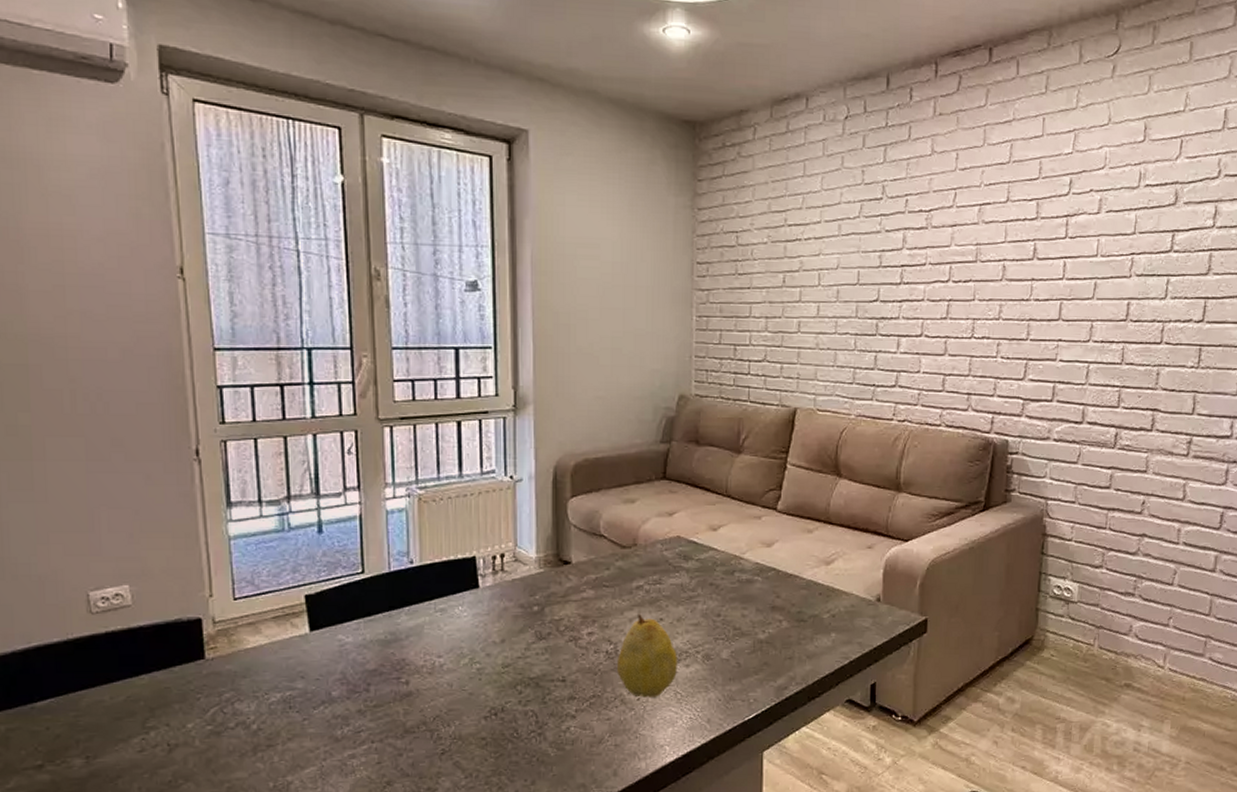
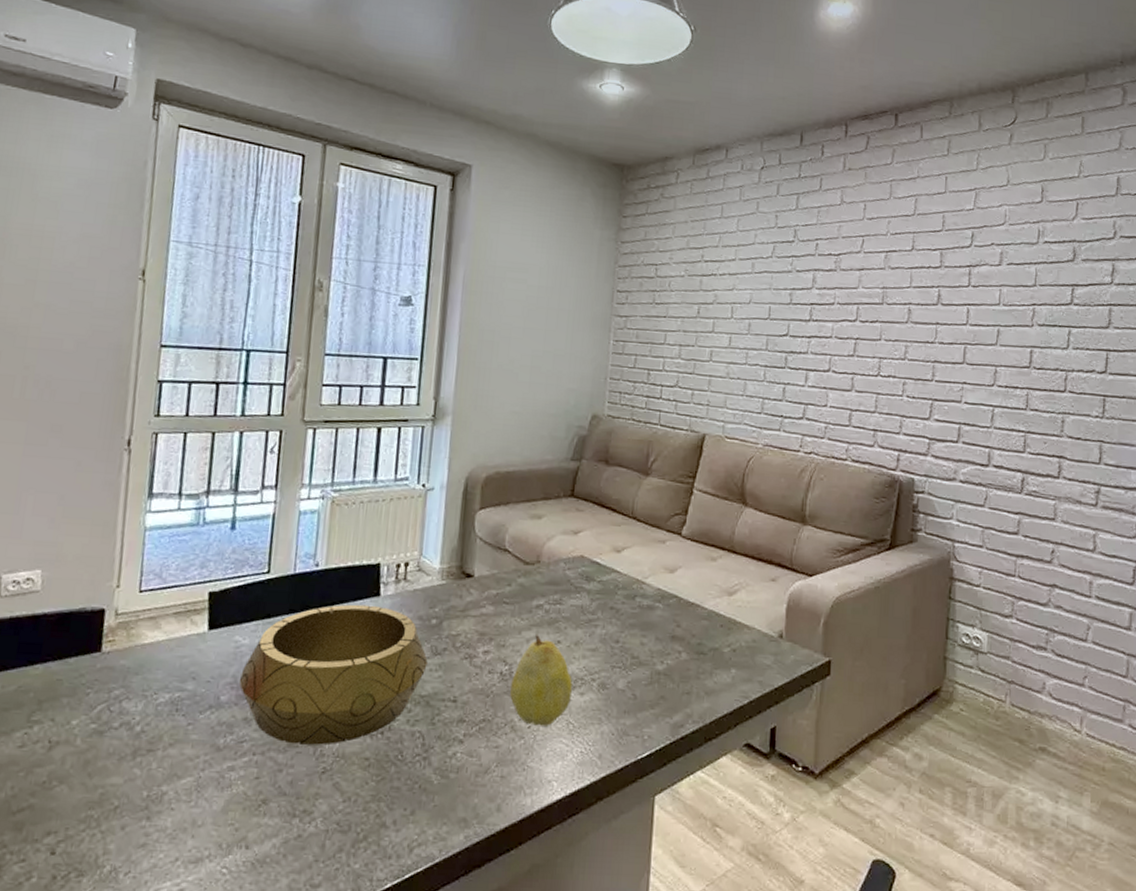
decorative bowl: none [348,597,533,730] -> present [239,604,428,745]

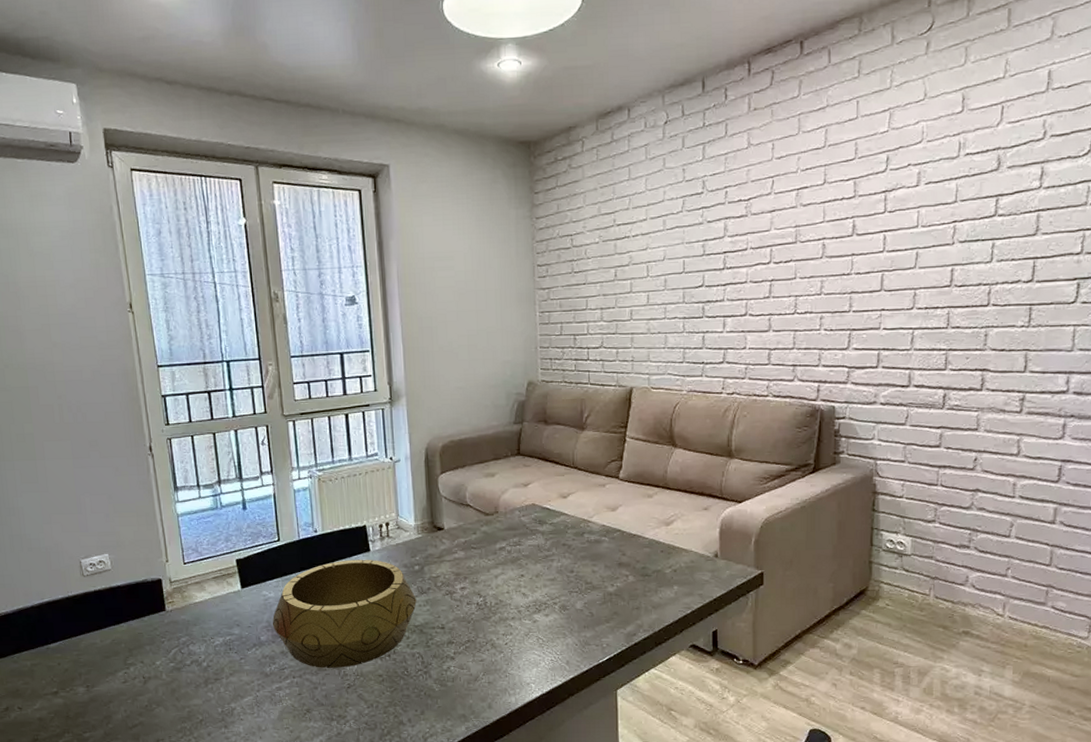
fruit: present [510,634,572,726] -> none [487,570,538,642]

